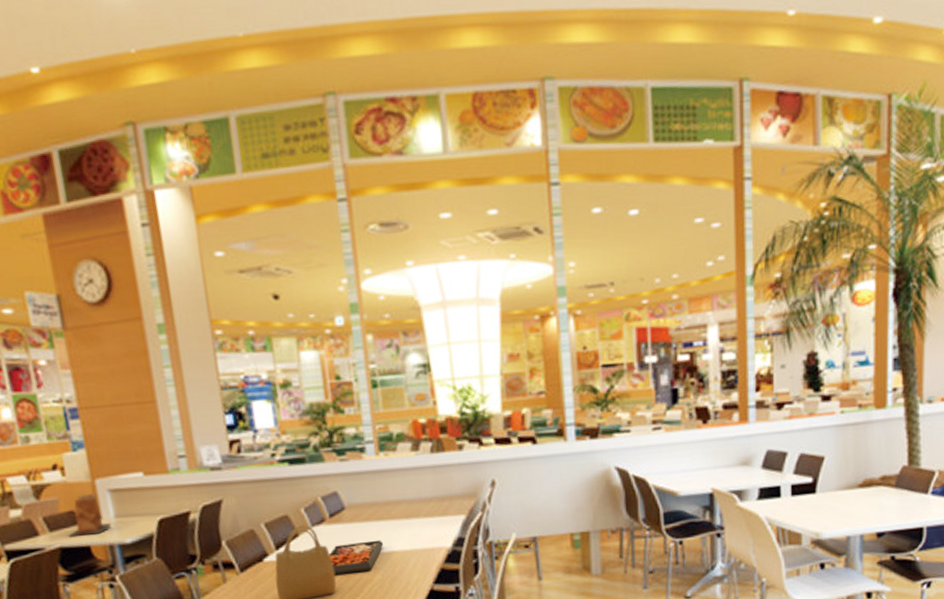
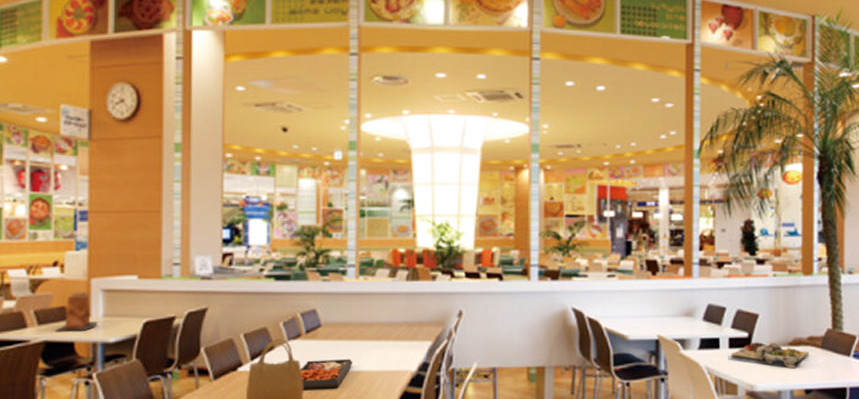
food tray: none [790,485,882,512] -> present [728,342,810,369]

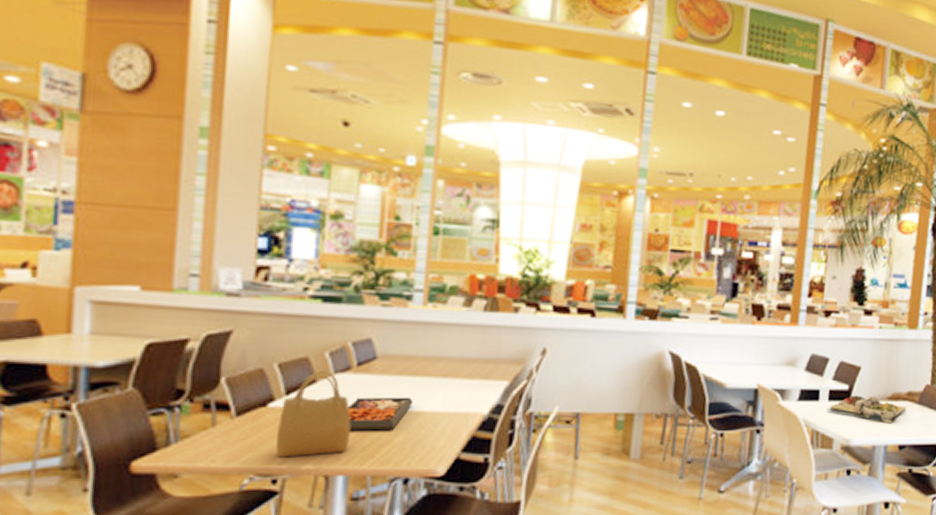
paper bag: present [56,291,98,333] -> none [21,301,82,352]

